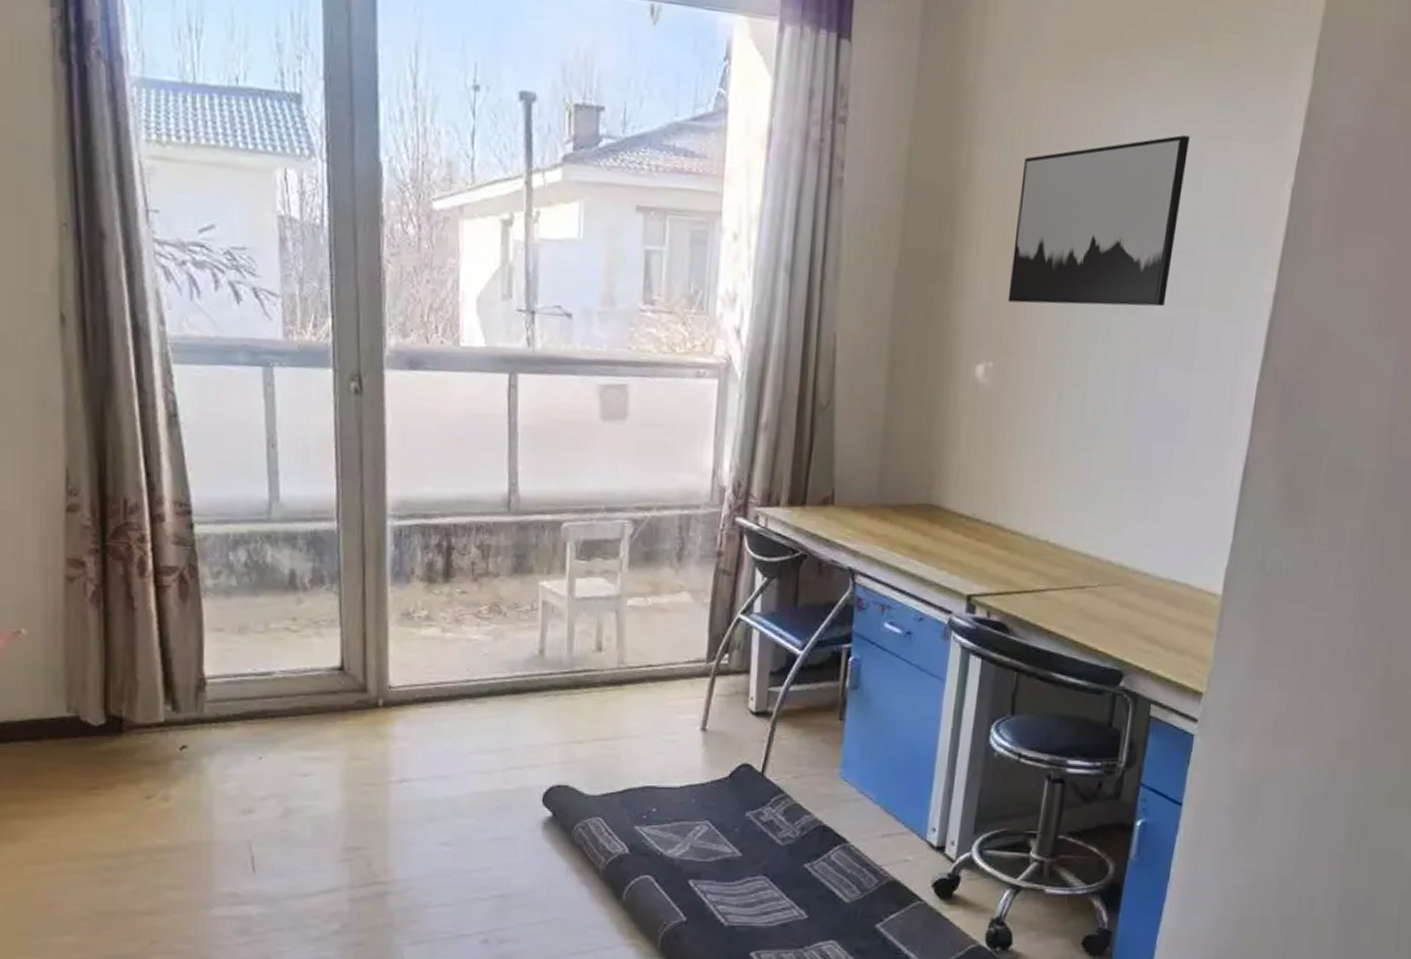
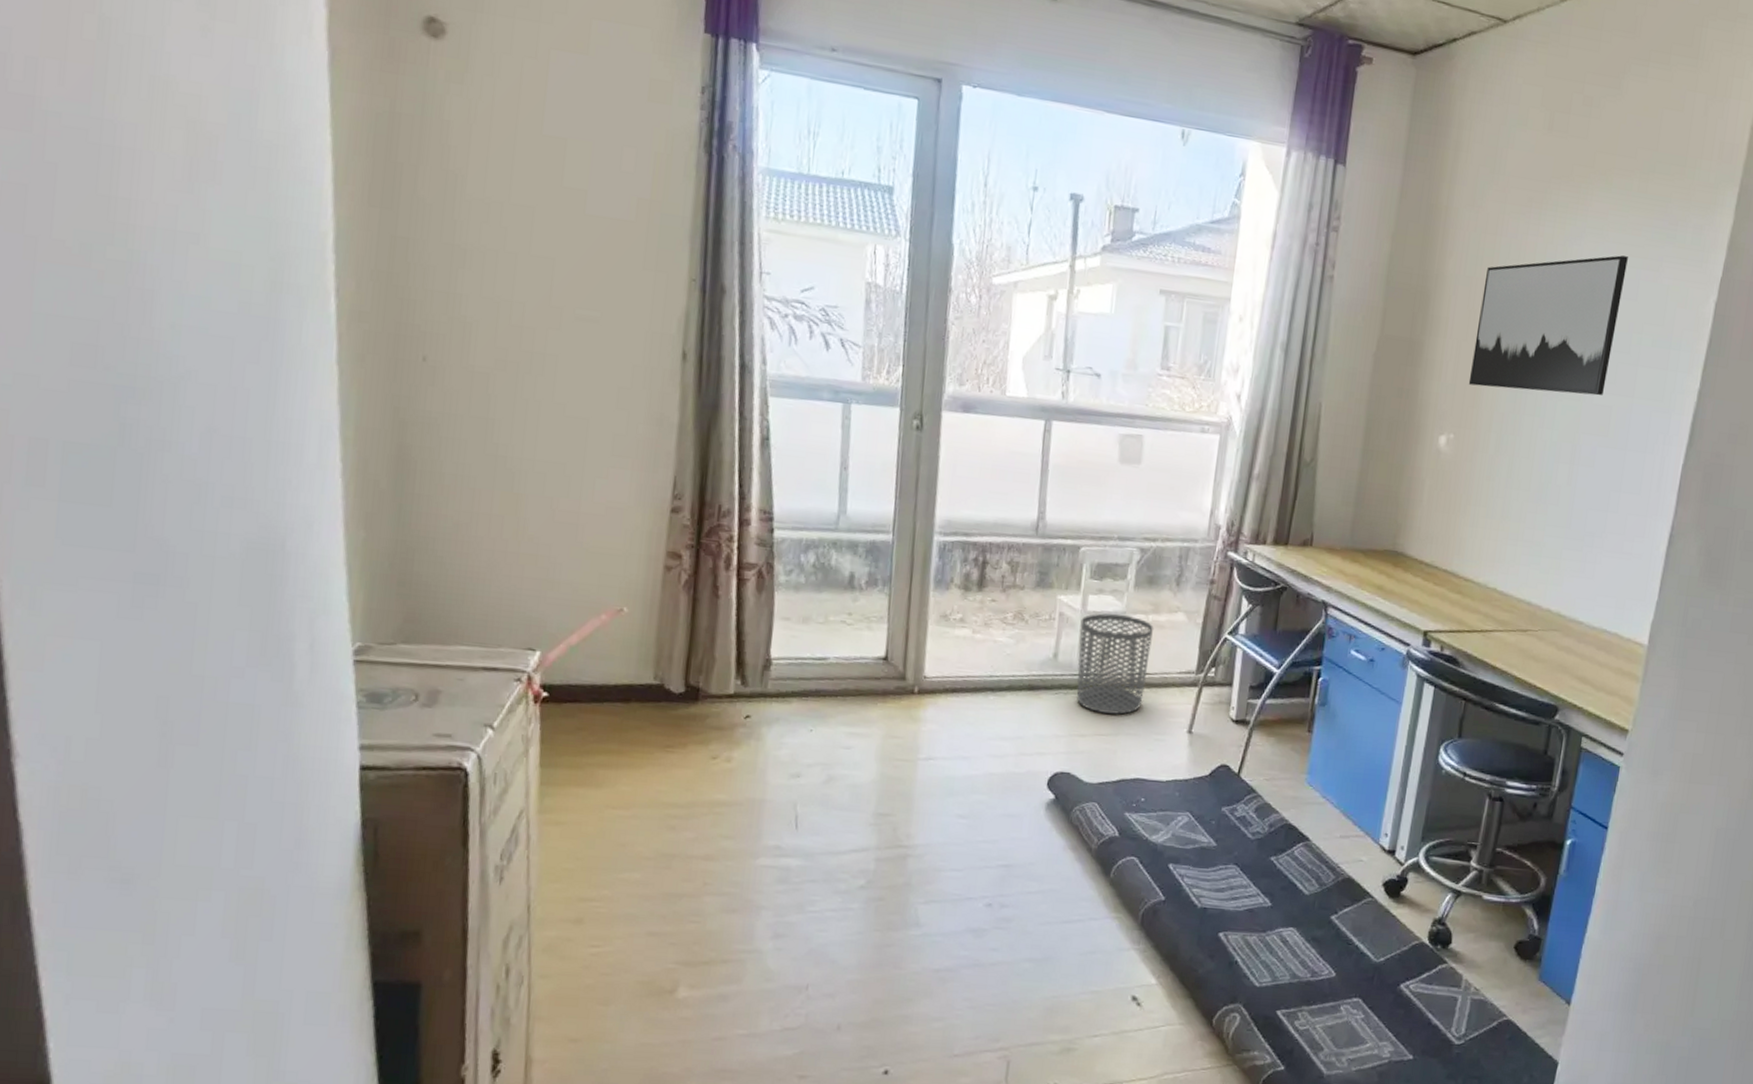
waste bin: none [568,599,654,715] -> present [1076,613,1154,715]

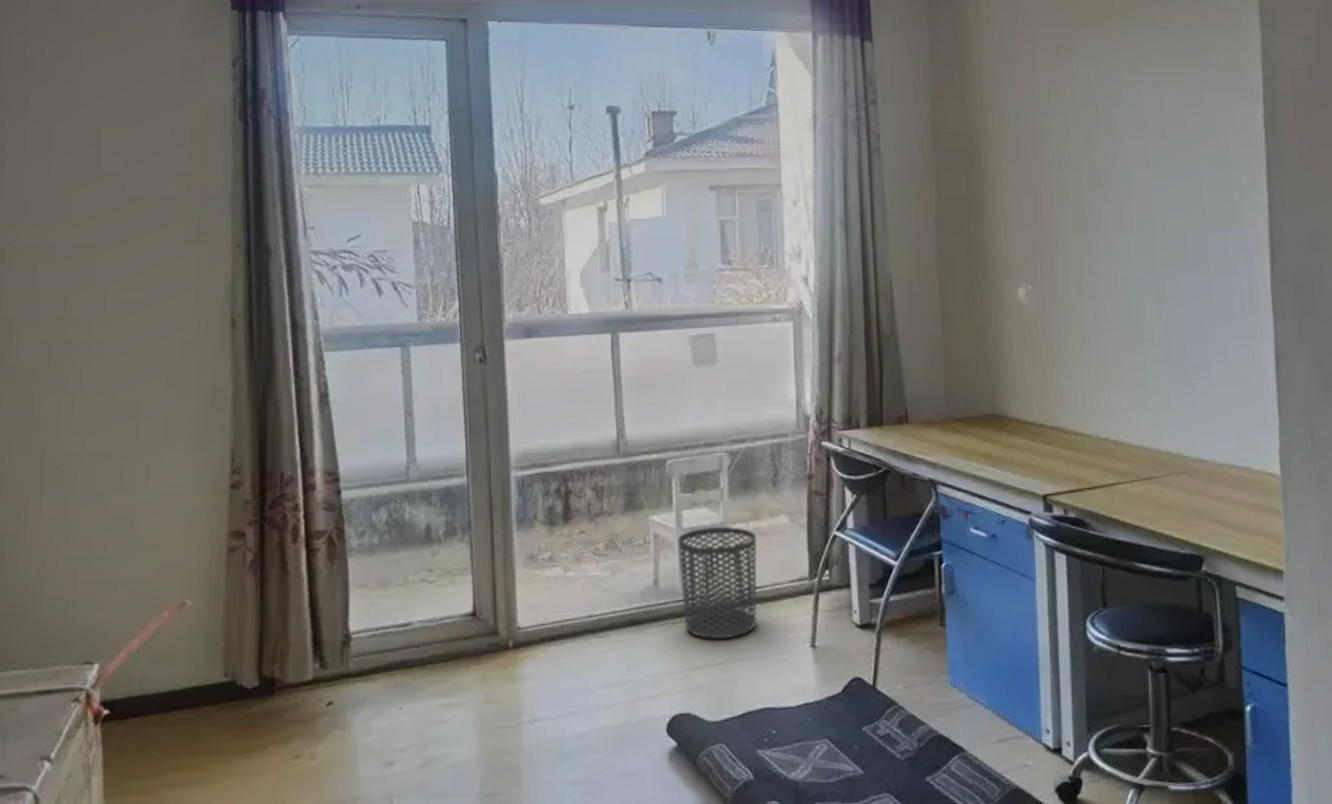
wall art: present [1468,255,1628,396] -> none [1031,86,1174,233]

